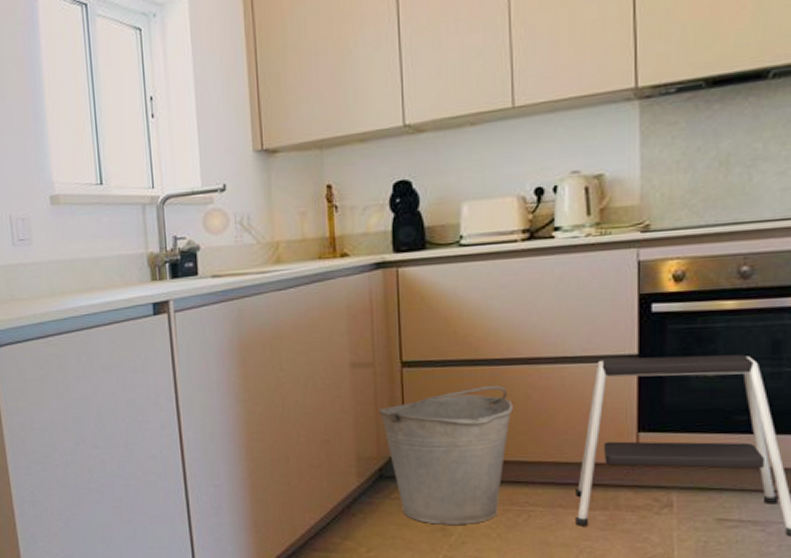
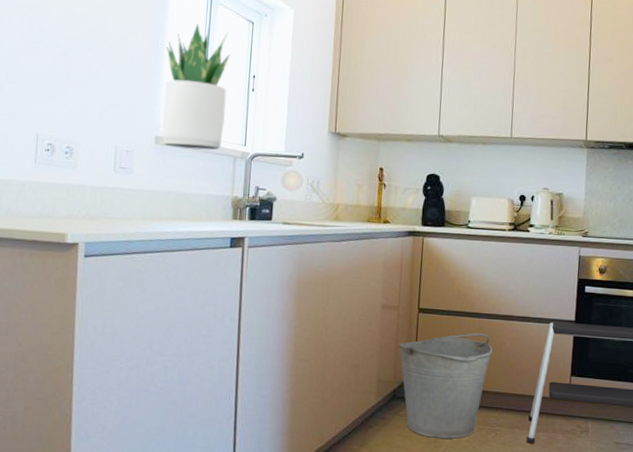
planter: none [45,47,126,206] -> present [159,24,231,150]

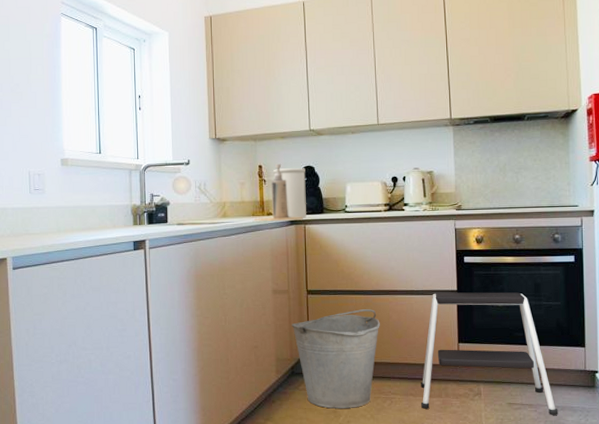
planter: present [159,24,231,150] -> none [62,56,118,167]
soap dispenser: none [368,167,422,232] -> present [253,163,303,221]
canister: none [395,173,430,231] -> present [273,168,307,219]

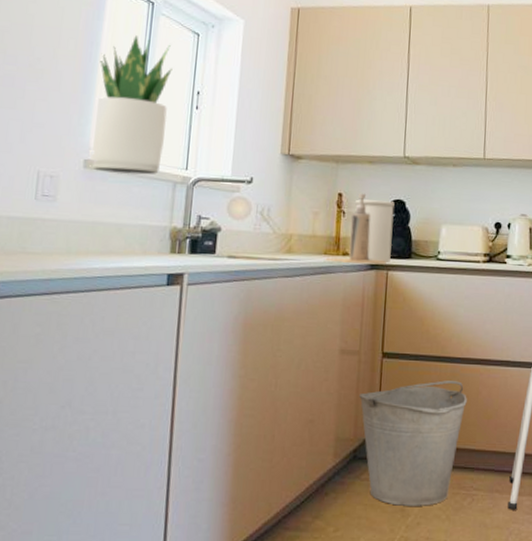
planter: none [62,56,118,167] -> present [89,35,173,175]

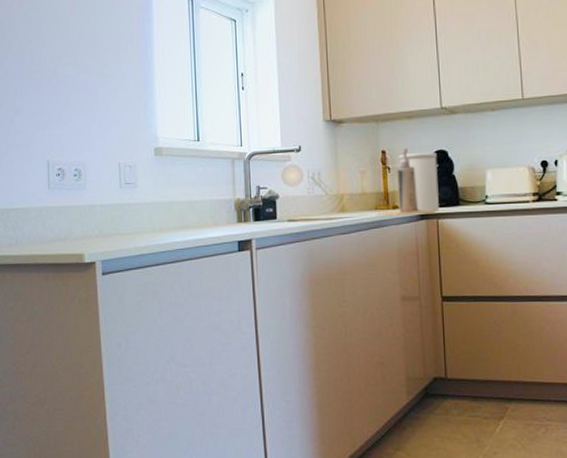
planter: present [89,35,173,175] -> none [155,30,219,157]
bucket: present [359,380,467,507] -> none [424,318,531,438]

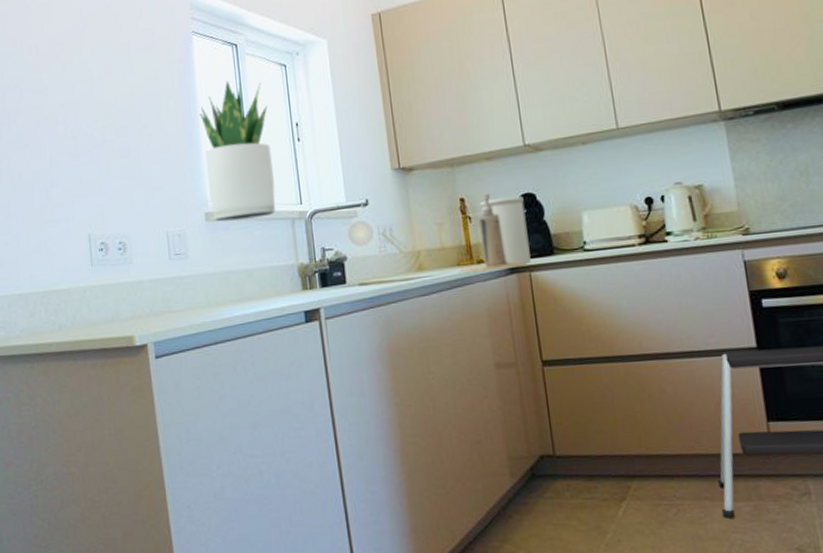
planter: none [155,30,219,157] -> present [199,81,276,222]

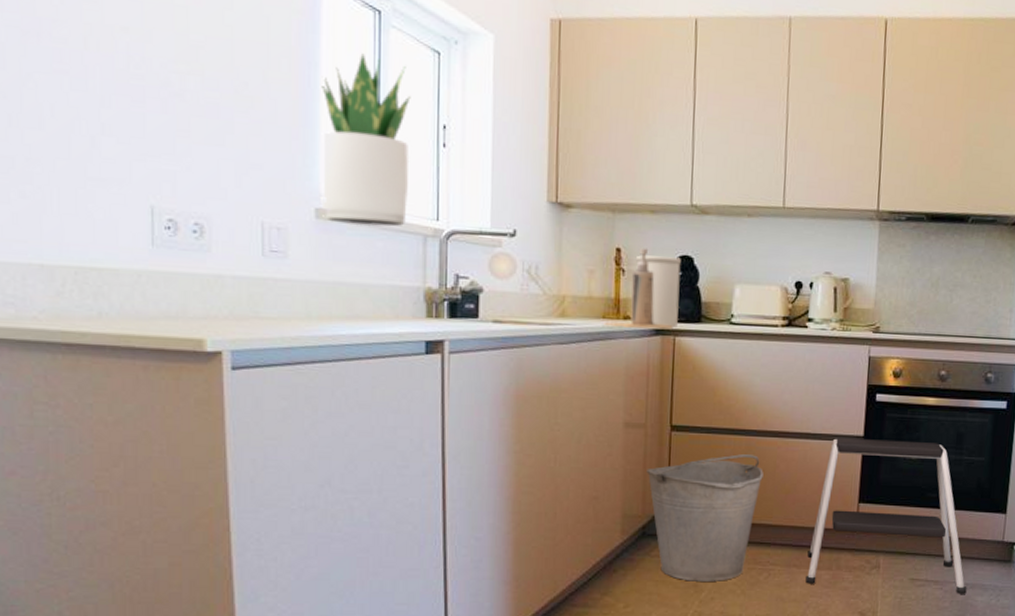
bucket: none [525,381,650,524] -> present [647,454,763,583]

